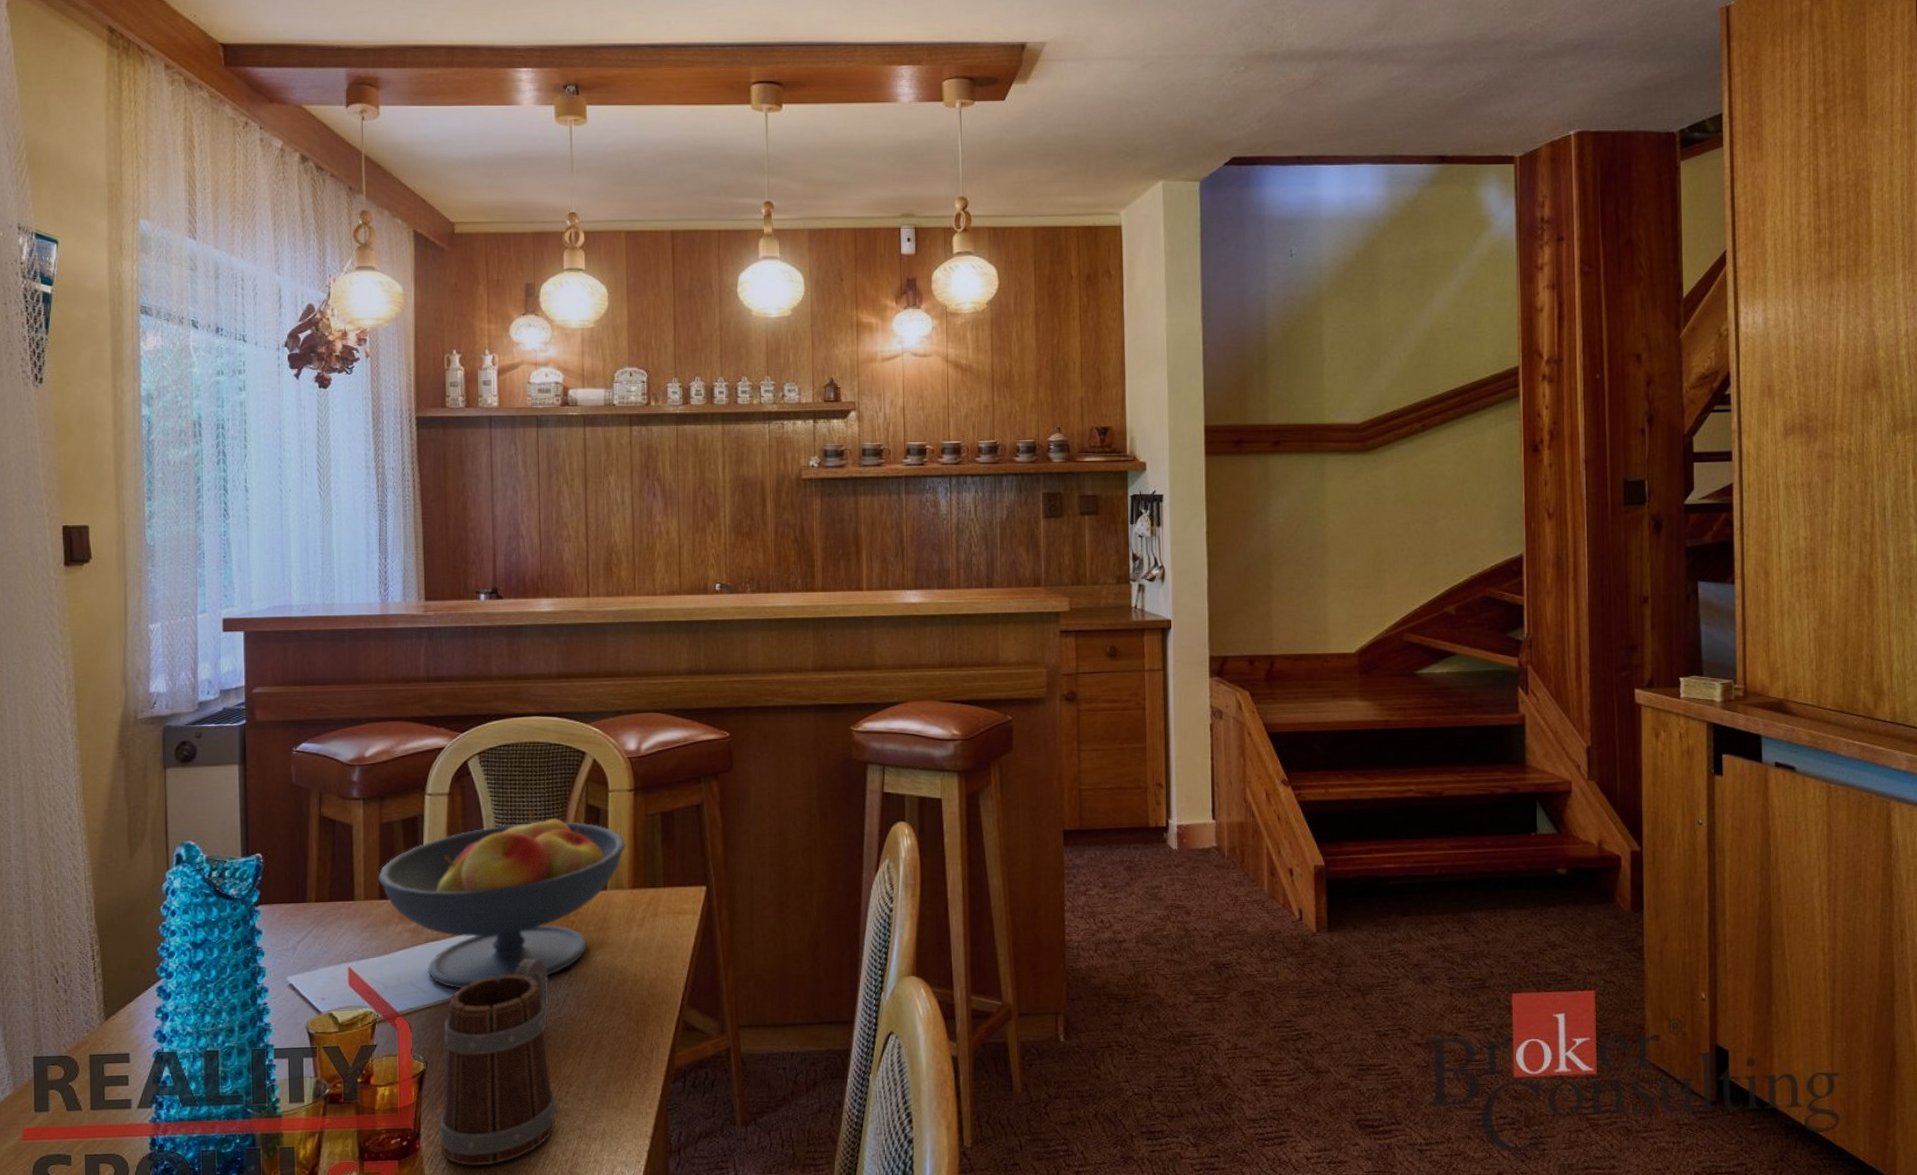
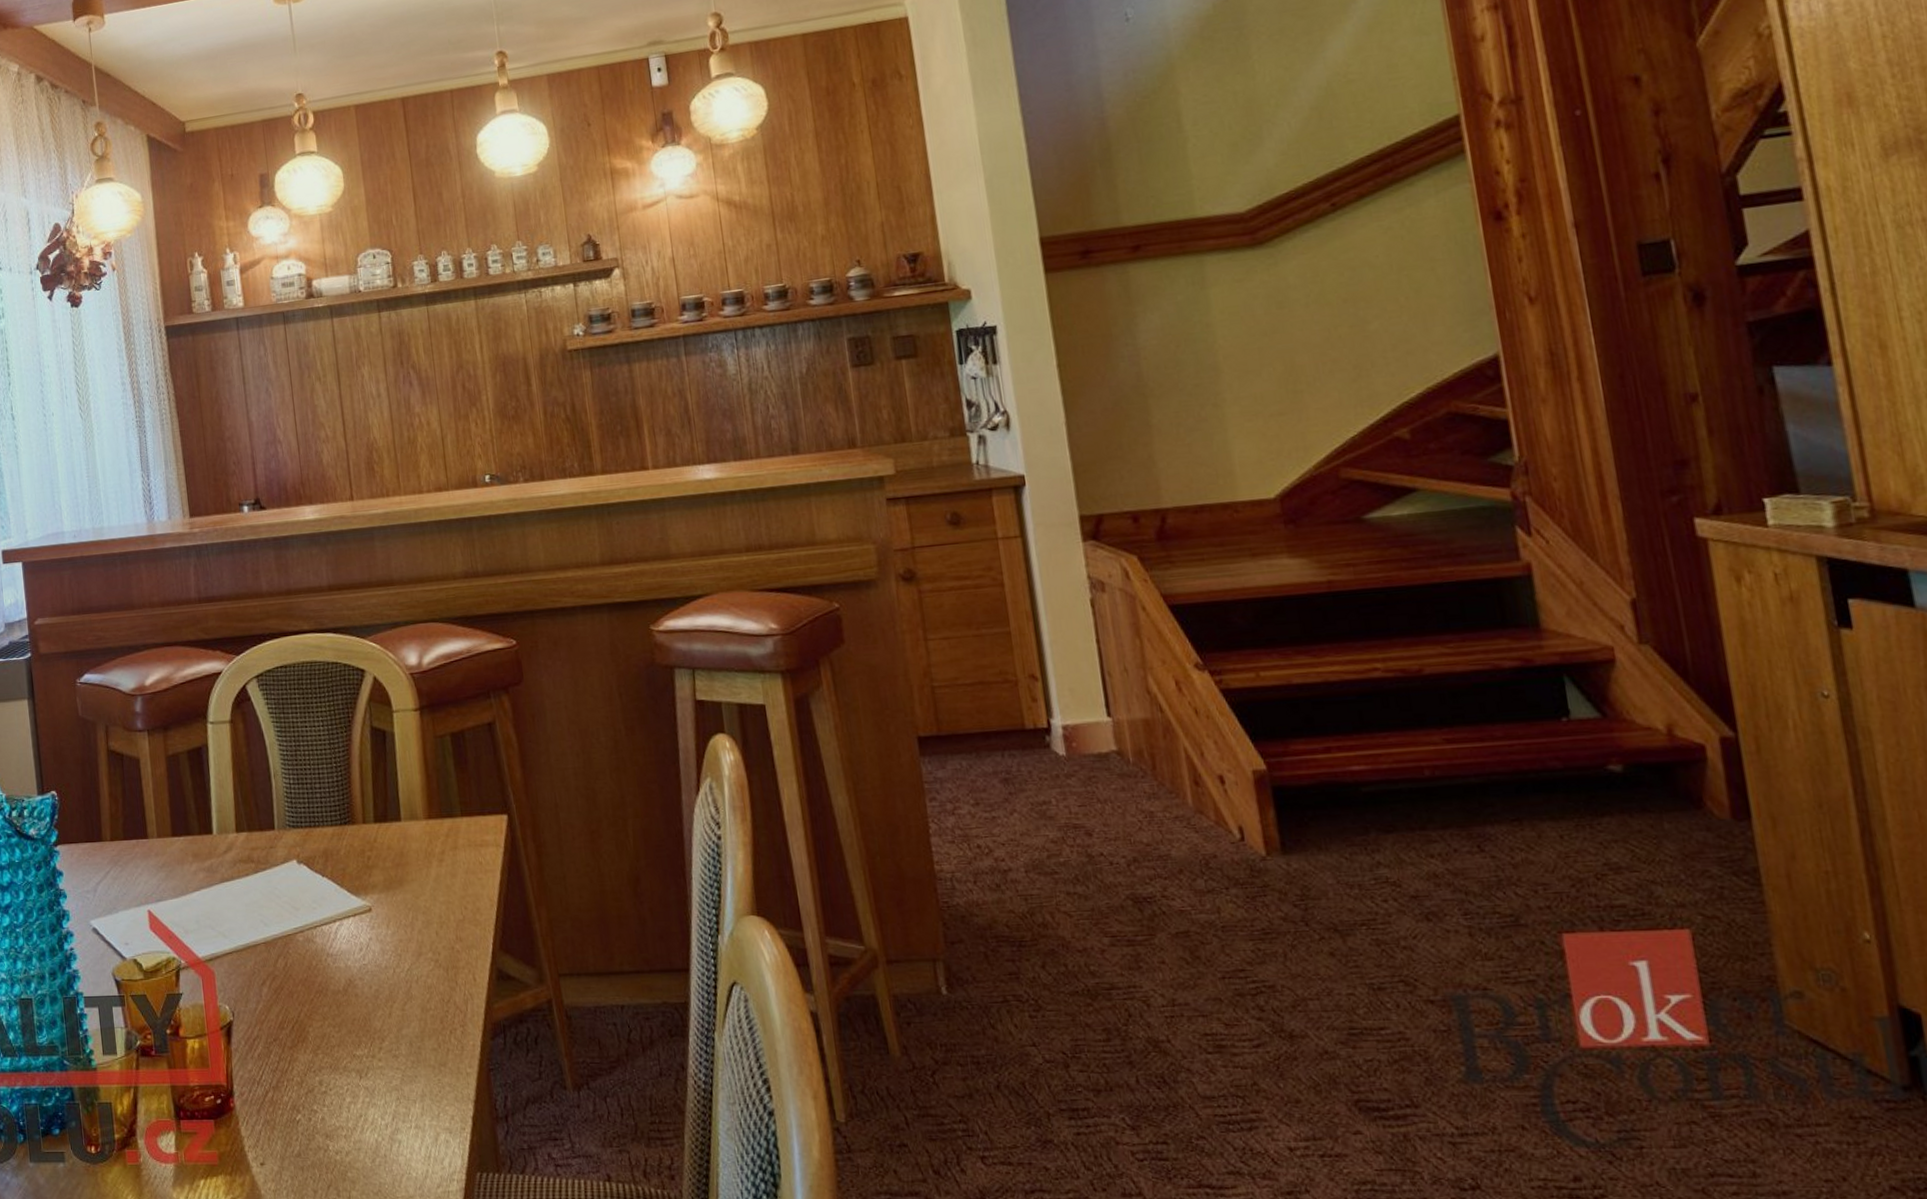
fruit bowl: present [378,812,626,989] -> none [169,737,417,933]
mug: present [439,958,558,1166] -> none [246,898,372,1129]

